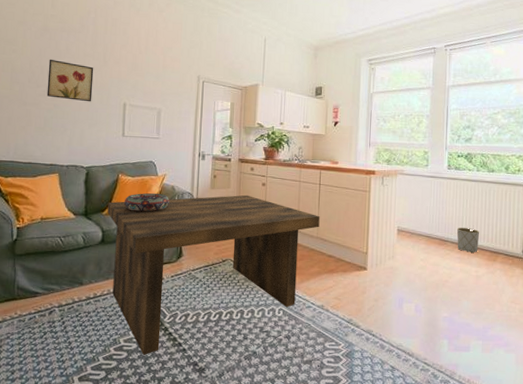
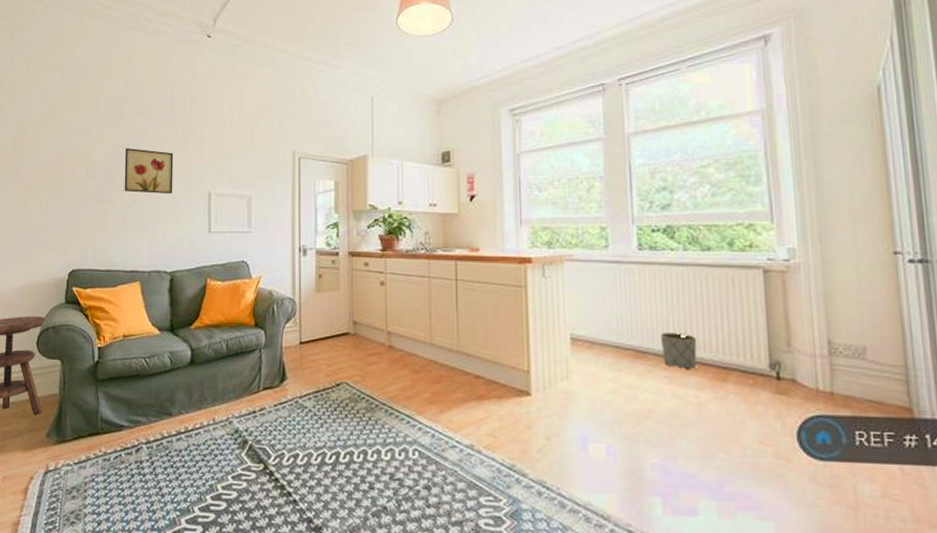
coffee table: present [107,195,320,355] -> none [196,298,460,507]
decorative bowl: present [123,193,170,212] -> none [214,300,268,324]

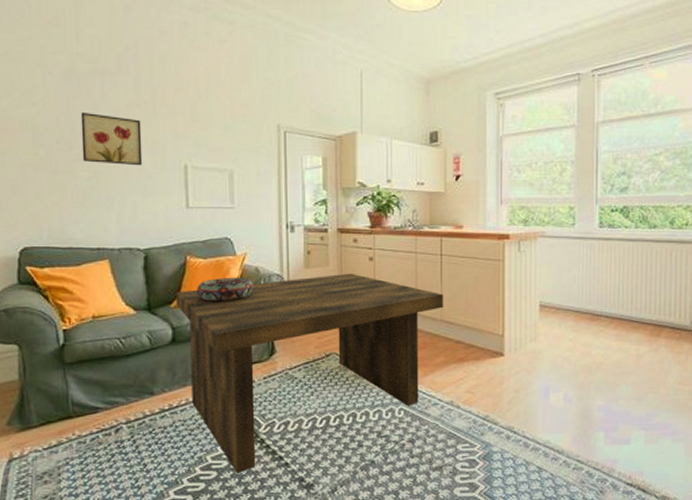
coffee table: none [196,298,460,507] -> present [176,273,443,473]
decorative bowl: none [214,300,268,324] -> present [196,277,255,301]
planter: present [661,333,697,370] -> none [612,298,639,329]

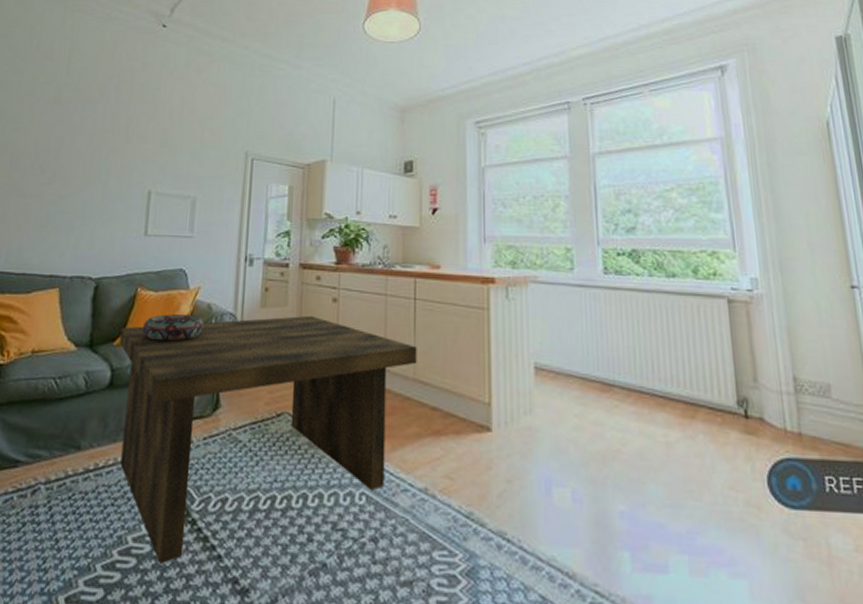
wall art: present [80,111,143,166] -> none [51,137,113,191]

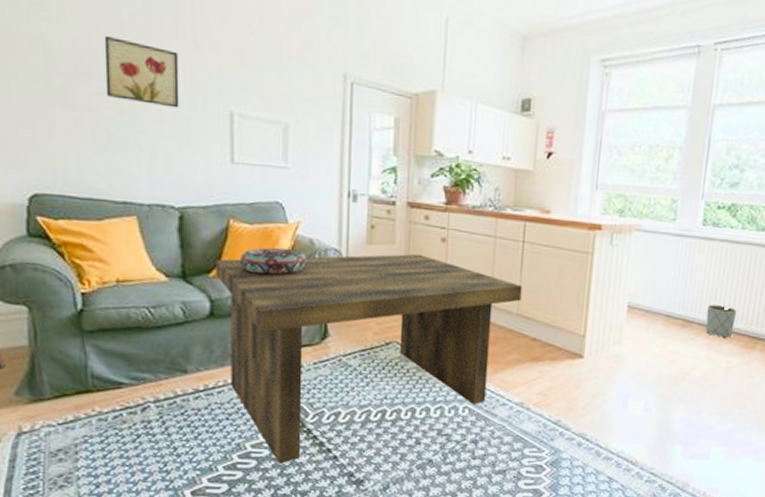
wall art: none [51,137,113,191] -> present [104,35,180,109]
planter: none [628,364,665,406] -> present [705,305,736,339]

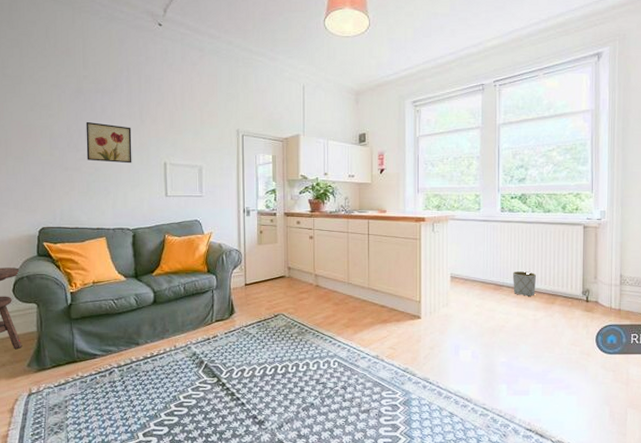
coffee table: present [216,253,522,464] -> none [157,249,370,410]
decorative bowl: present [239,247,308,275] -> none [172,251,218,271]

